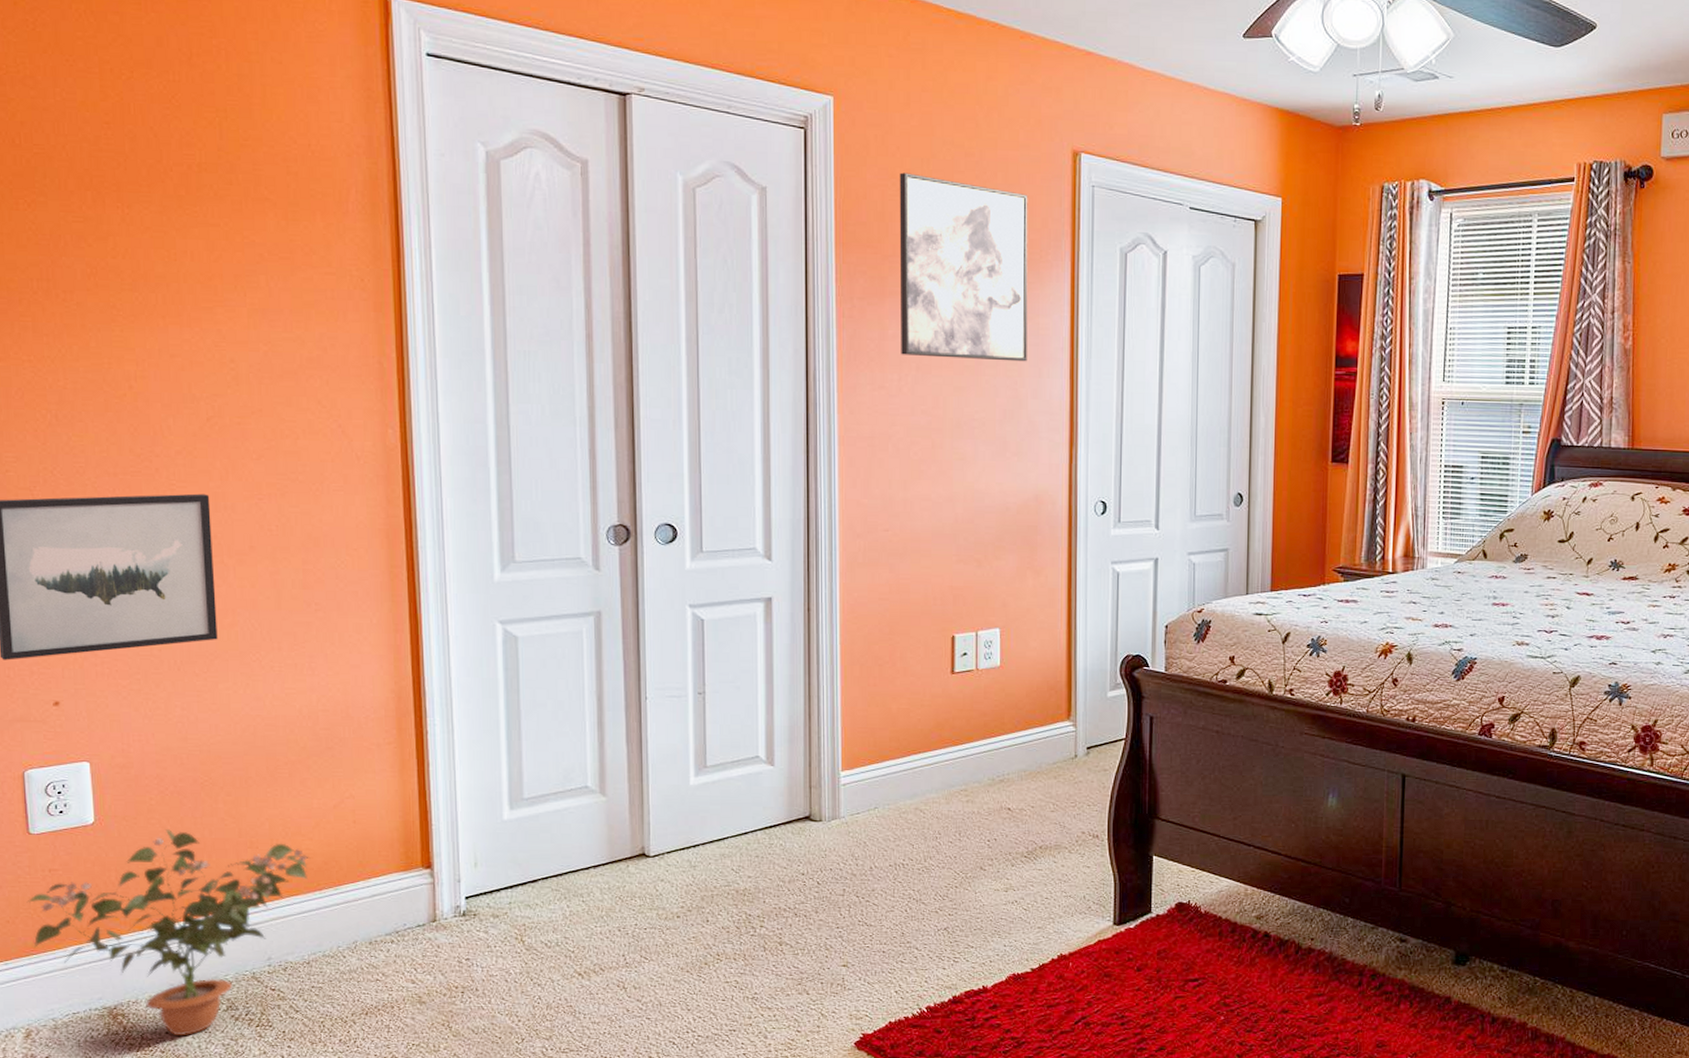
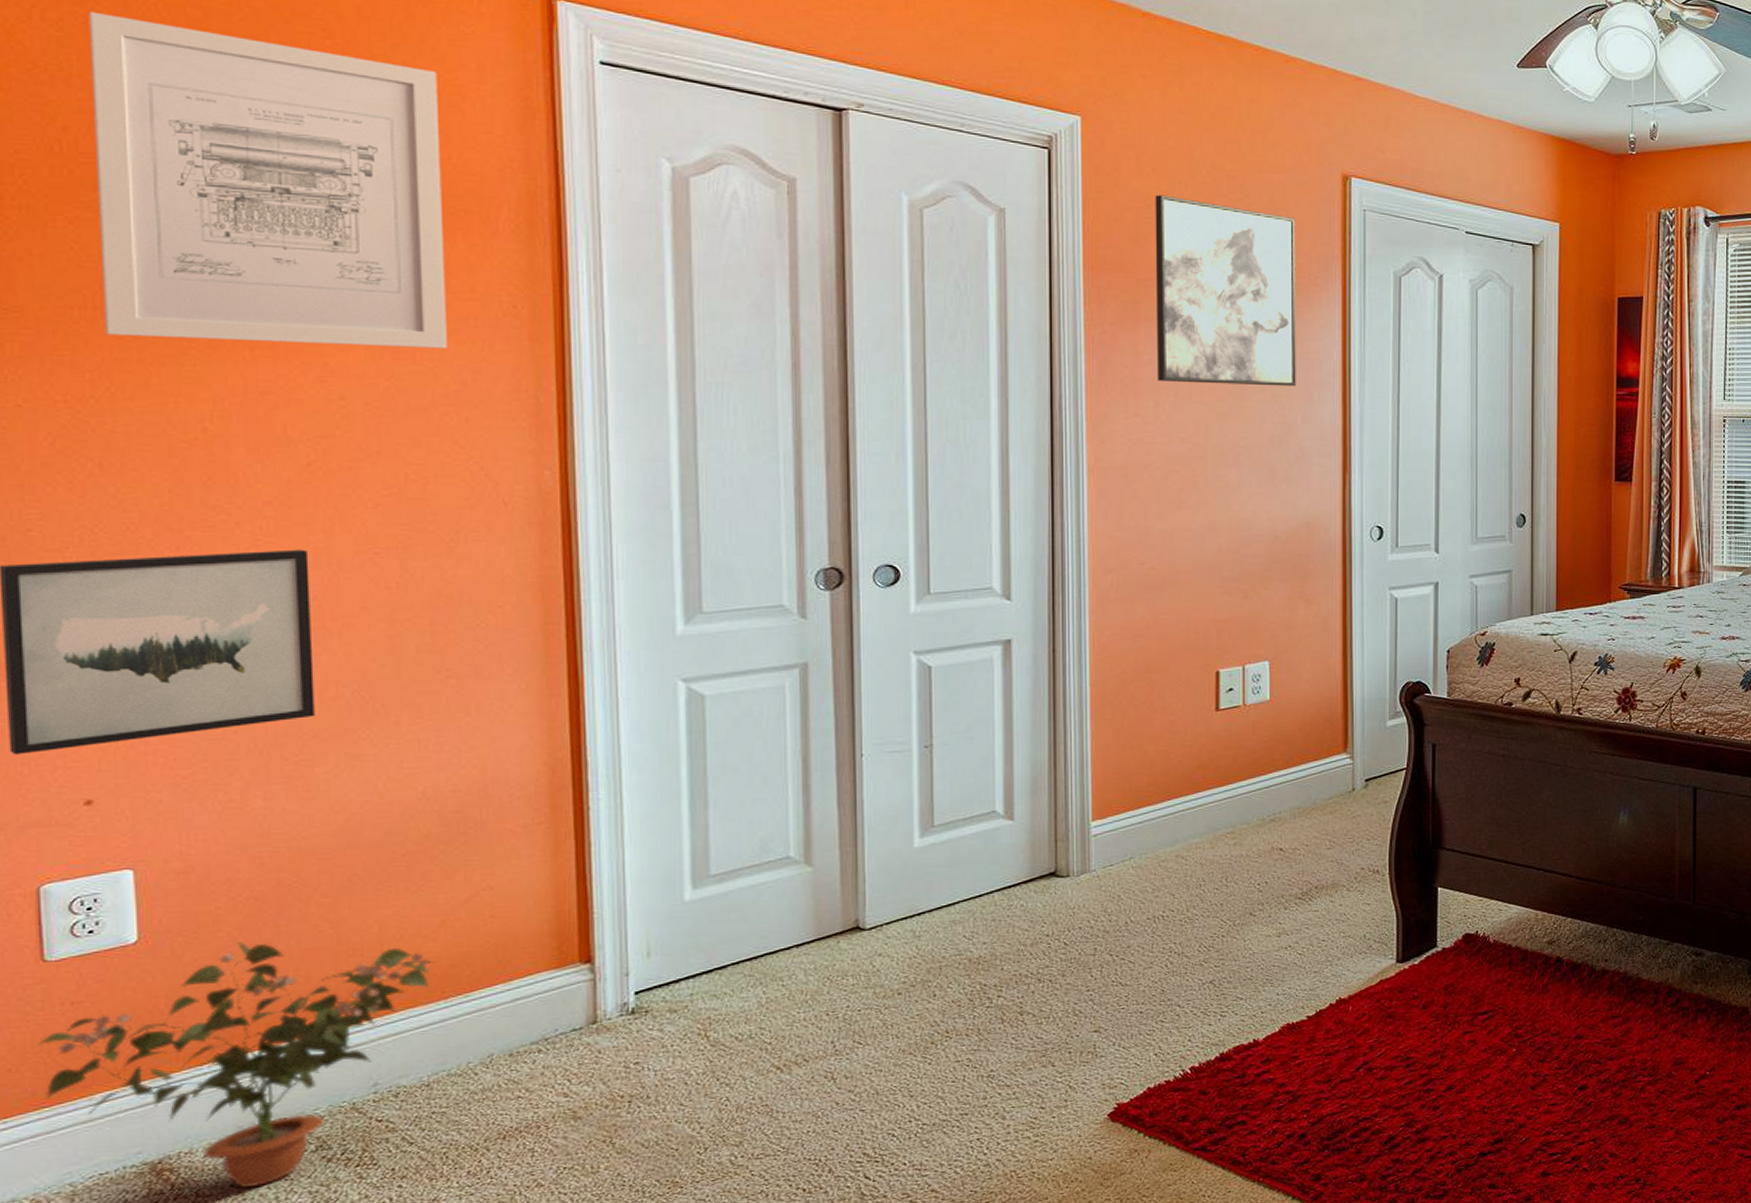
wall art: none [36,19,311,318] -> present [89,11,447,349]

